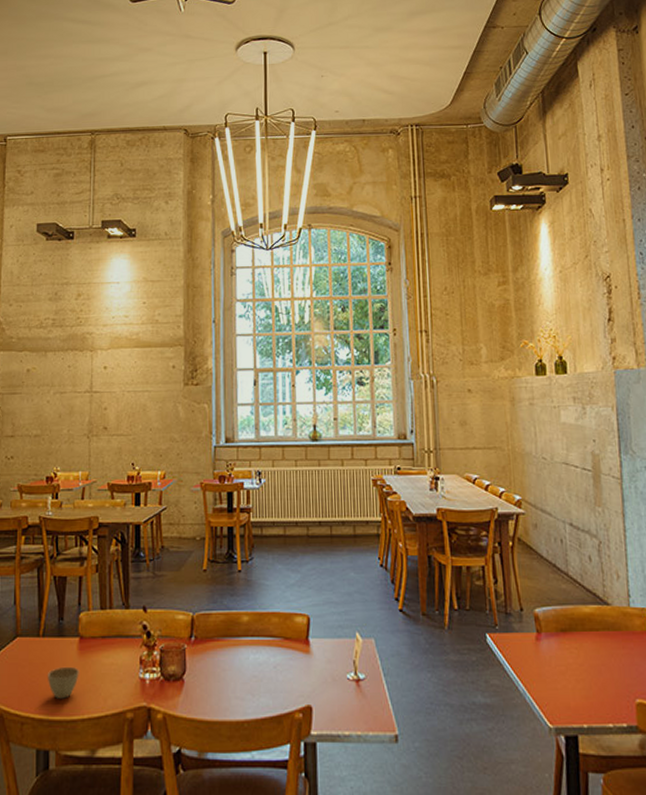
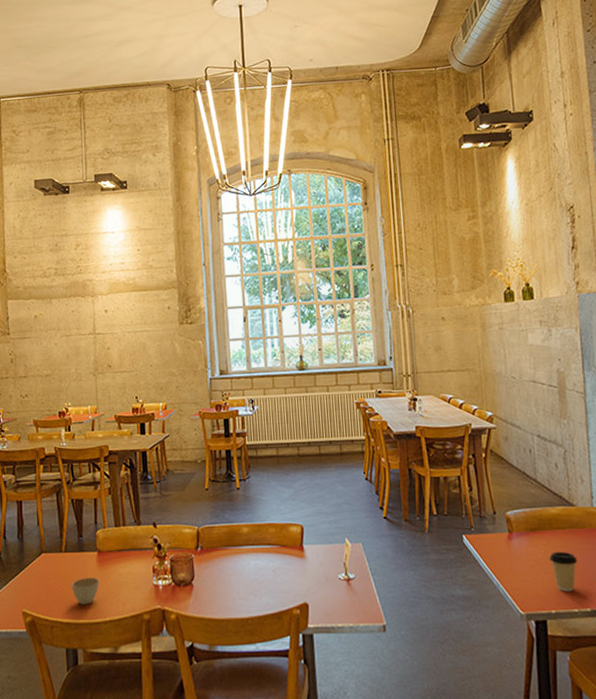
coffee cup: none [581,656,613,703] -> present [549,551,578,592]

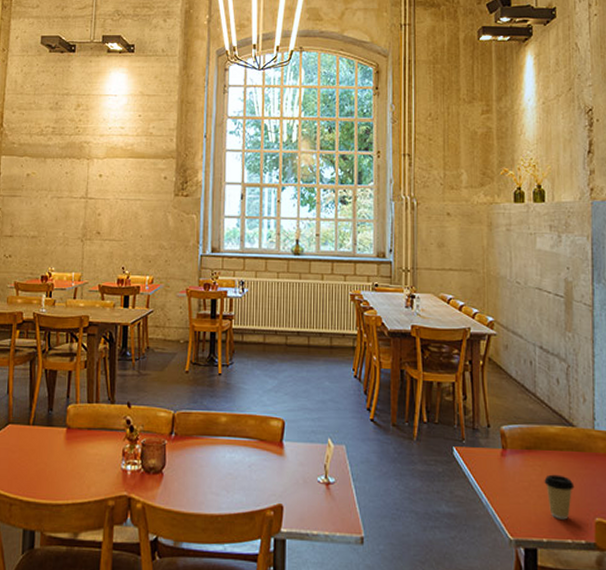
cup: present [71,577,100,605] -> none [35,454,66,484]

